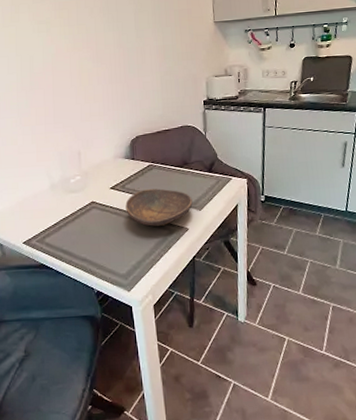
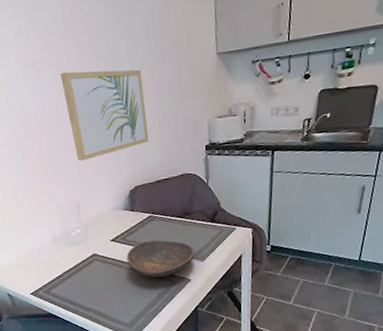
wall art: none [70,29,151,111] -> present [60,69,149,161]

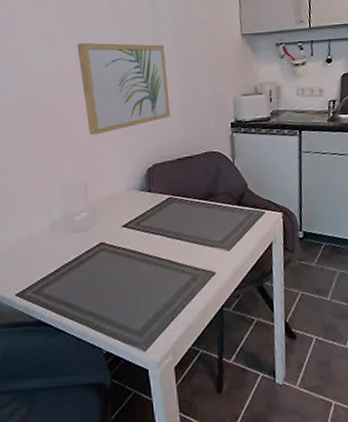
decorative bowl: present [126,240,195,278] -> none [140,225,220,271]

